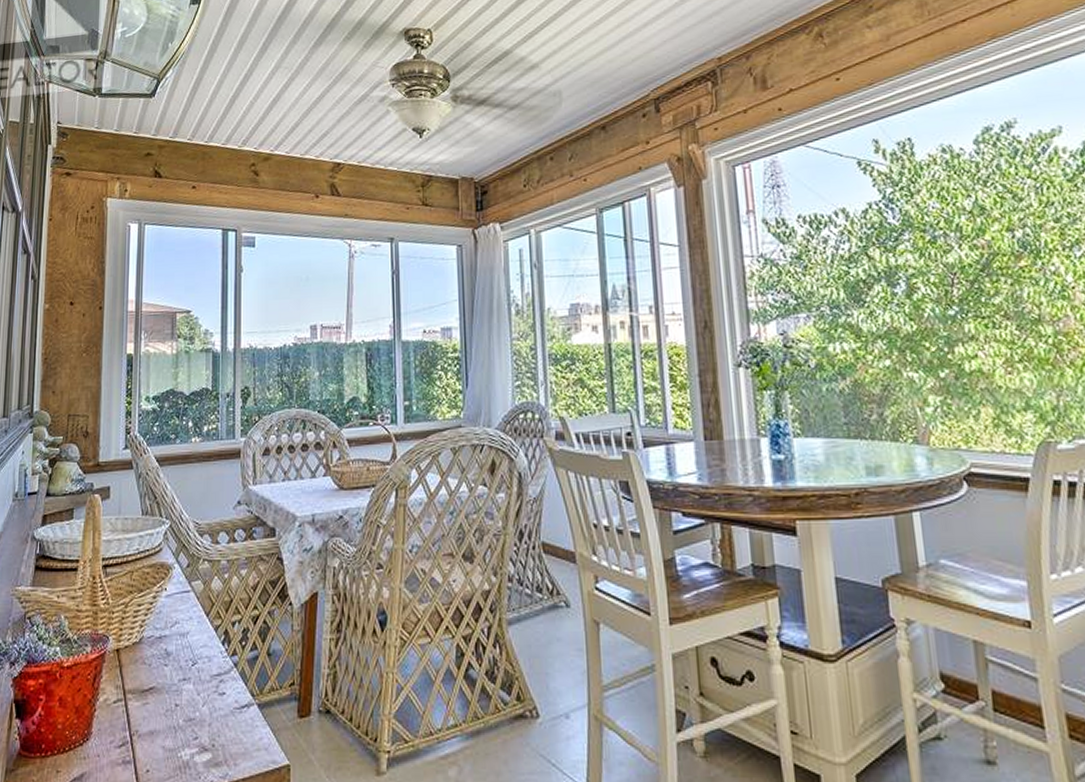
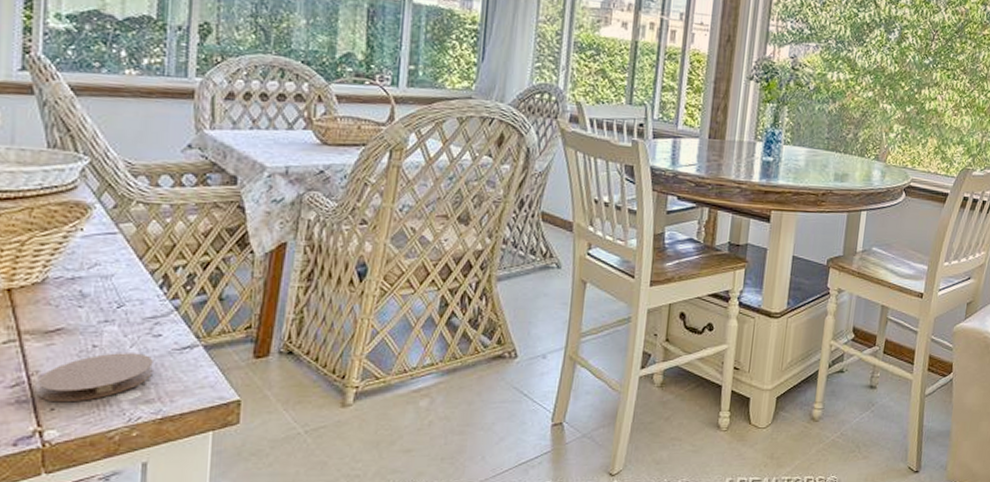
coaster: none [137,712,220,764] -> present [37,353,153,403]

